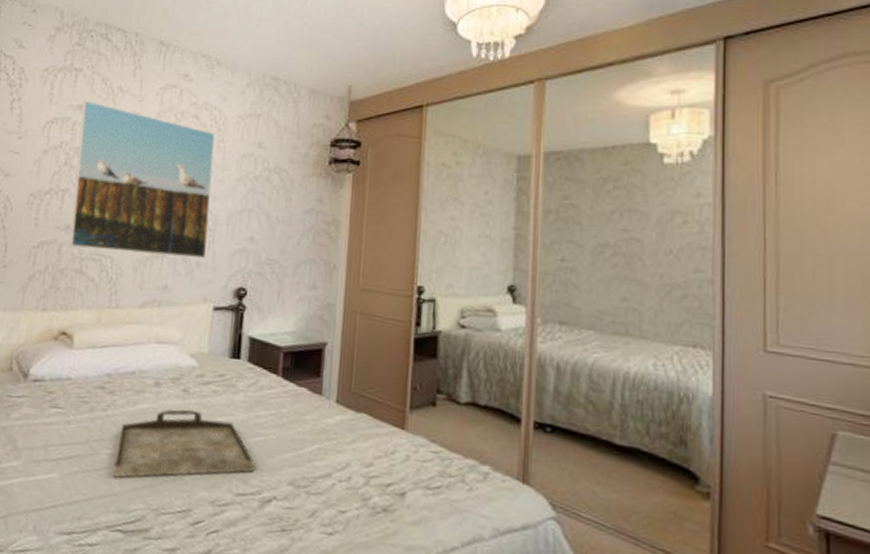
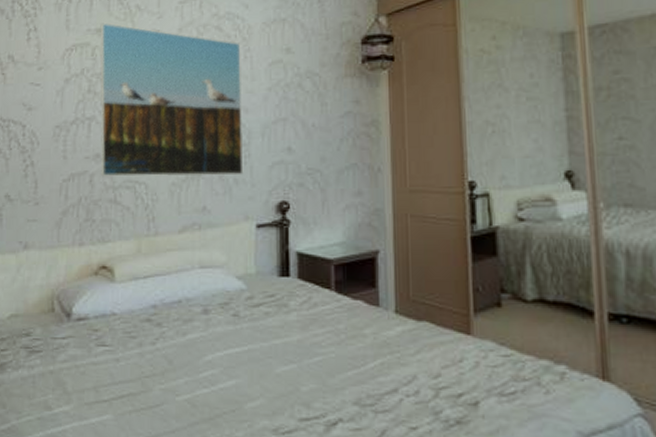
serving tray: present [112,408,255,478] -> none [168,334,316,414]

